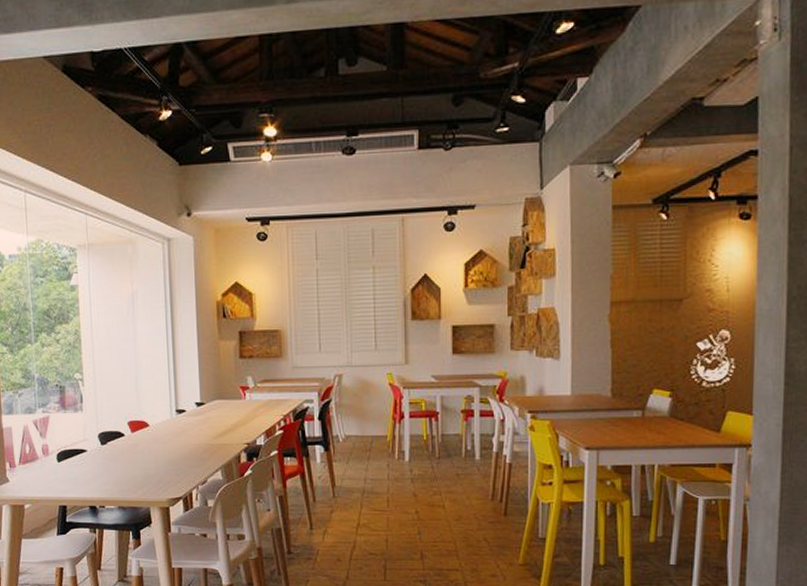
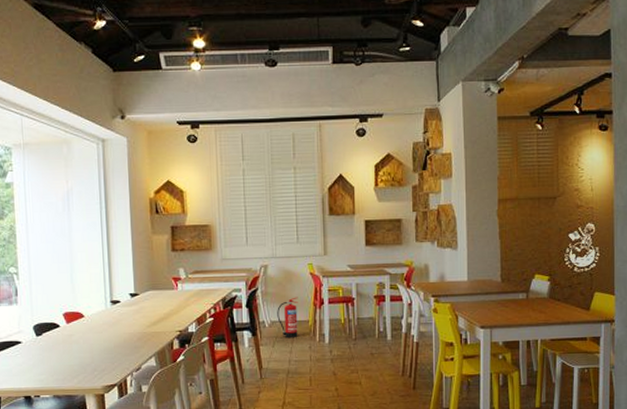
fire extinguisher: none [352,409,376,455] -> present [277,297,298,338]

